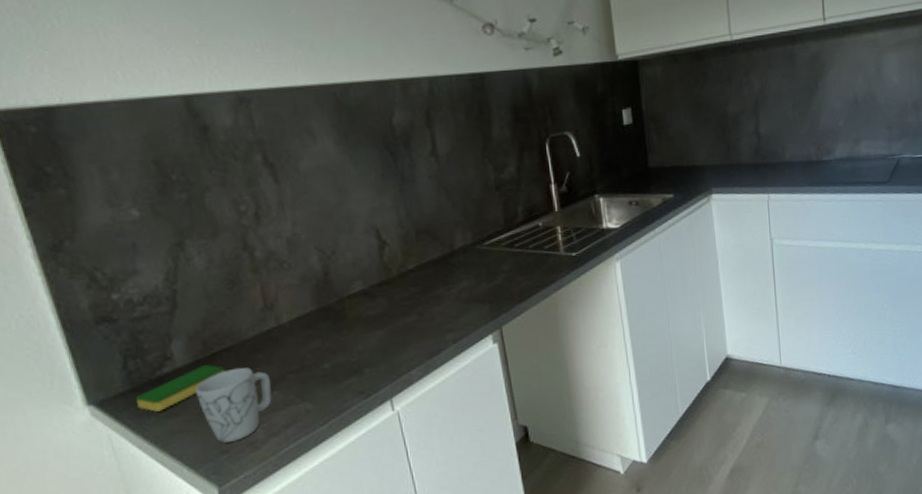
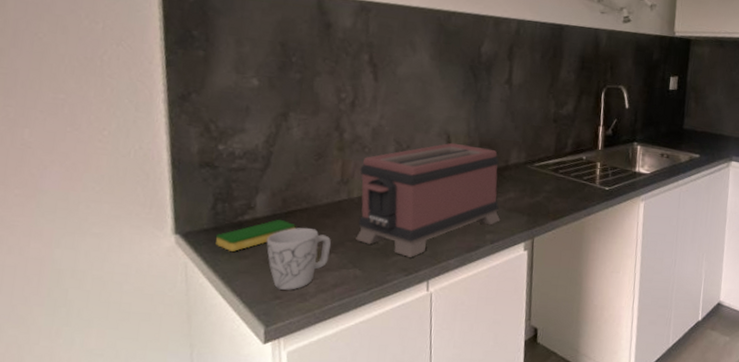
toaster: none [283,236,459,378] -> present [356,142,501,257]

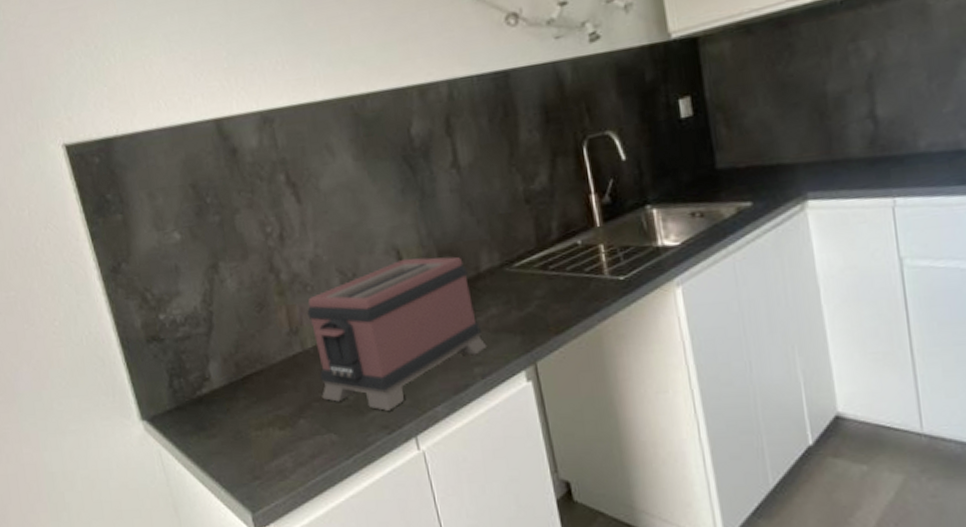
dish sponge: present [215,219,296,251] -> none [179,387,256,431]
mug: present [266,227,332,290] -> none [230,392,299,468]

